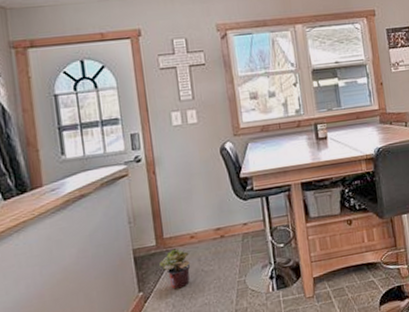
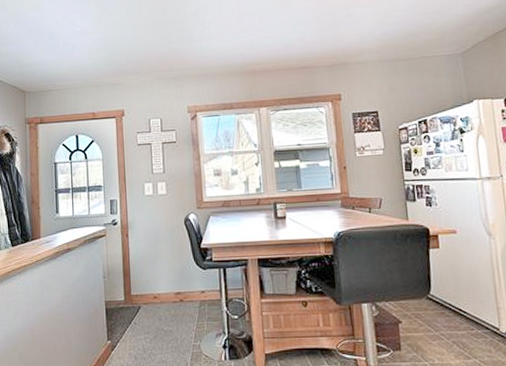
potted plant: present [159,248,191,290] -> none [126,306,152,343]

